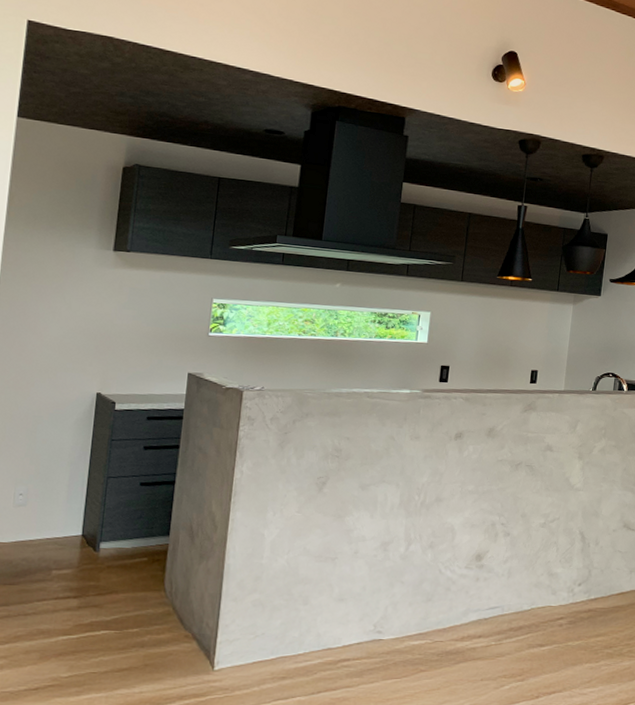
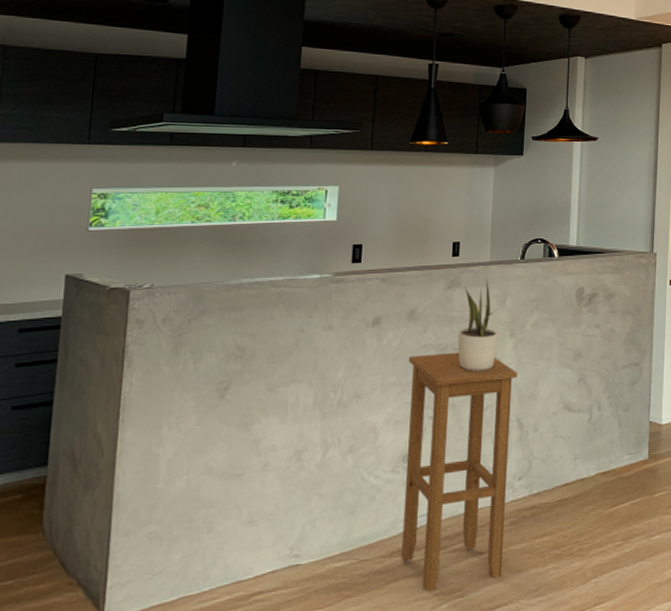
stool: none [470,468,583,674] -> present [401,352,517,592]
potted plant: none [530,403,568,488] -> present [457,276,498,371]

